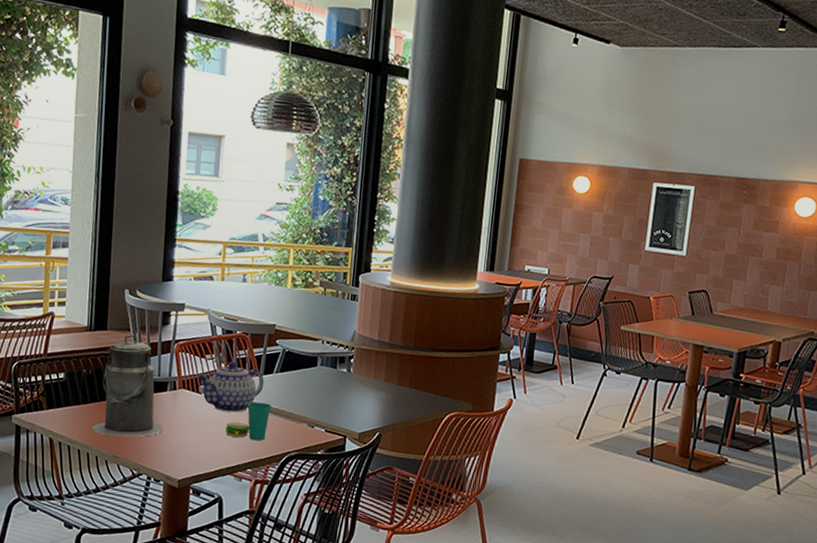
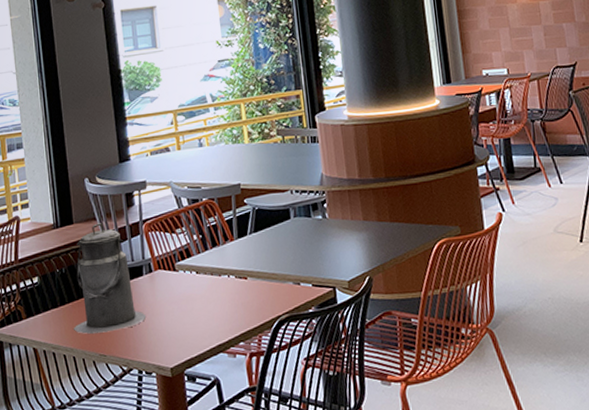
teapot: present [199,361,264,413] -> none [173,230,240,286]
cup: present [225,402,272,441] -> none [209,267,252,311]

